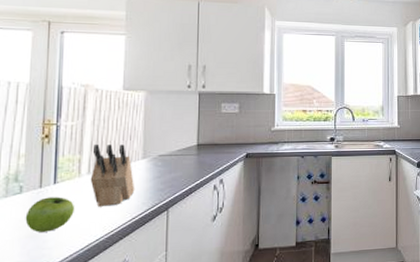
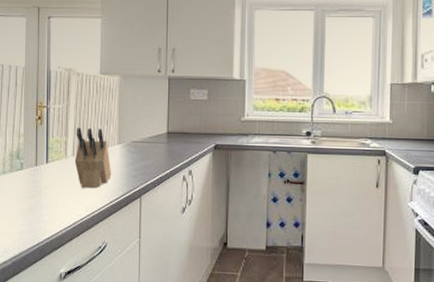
fruit: present [25,197,74,232] -> none [25,175,62,207]

